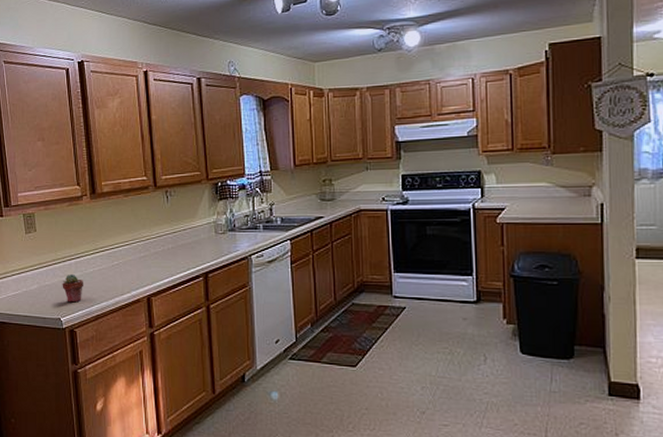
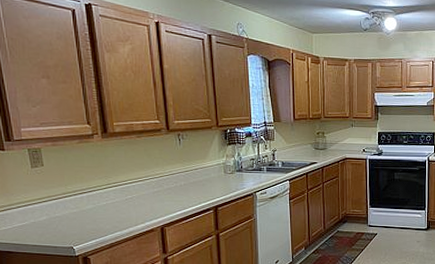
potted succulent: present [62,273,84,303] -> none [73,206,97,233]

